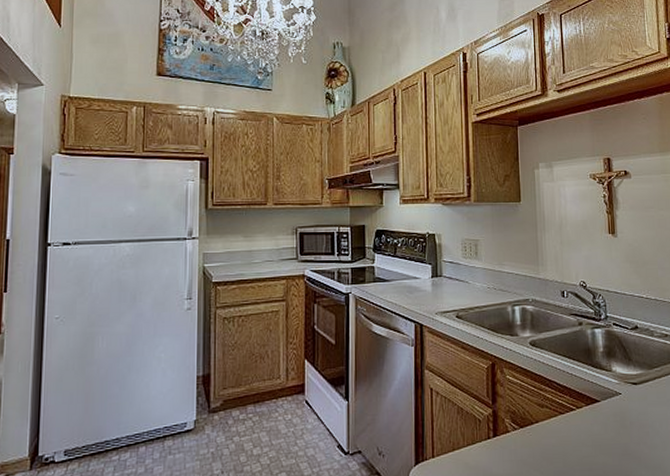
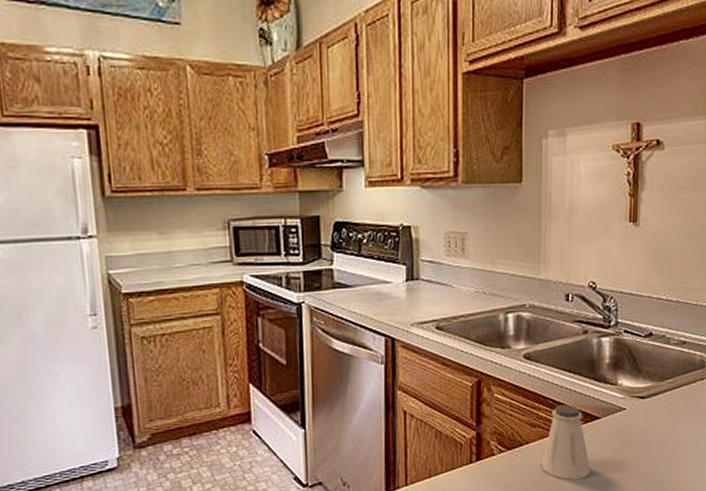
saltshaker: none [551,388,596,460] -> present [541,404,591,481]

